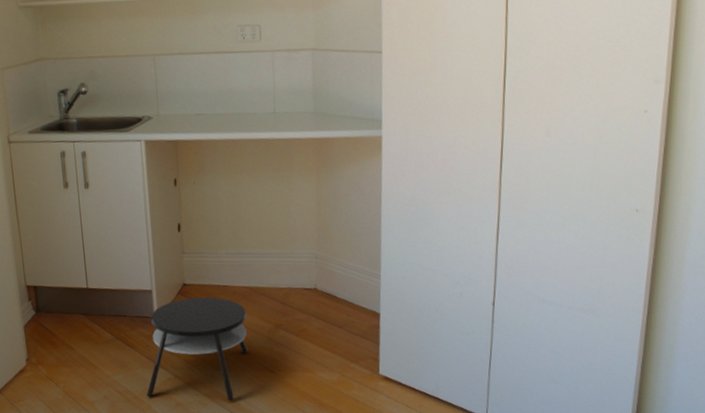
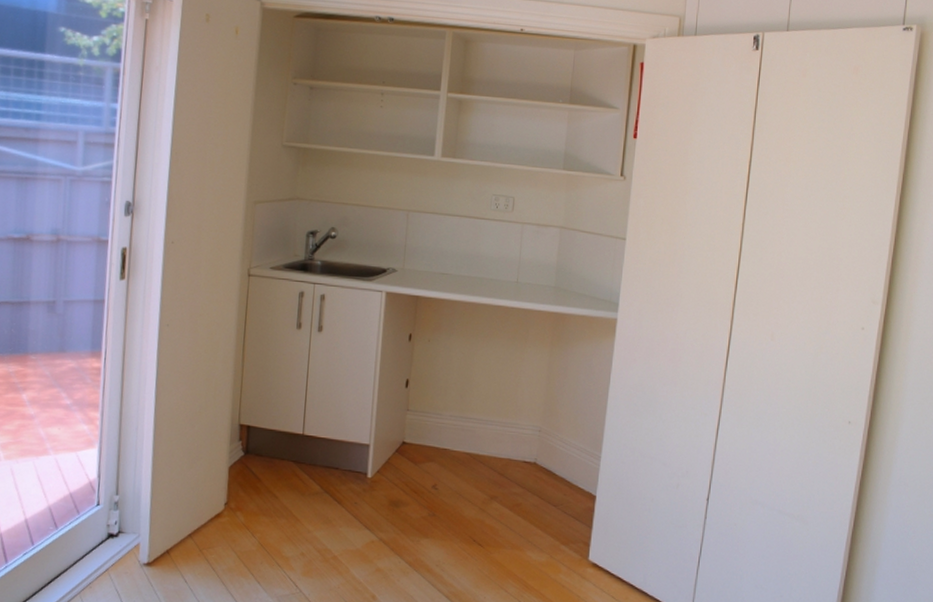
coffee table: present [146,296,248,401] -> none [346,457,463,573]

